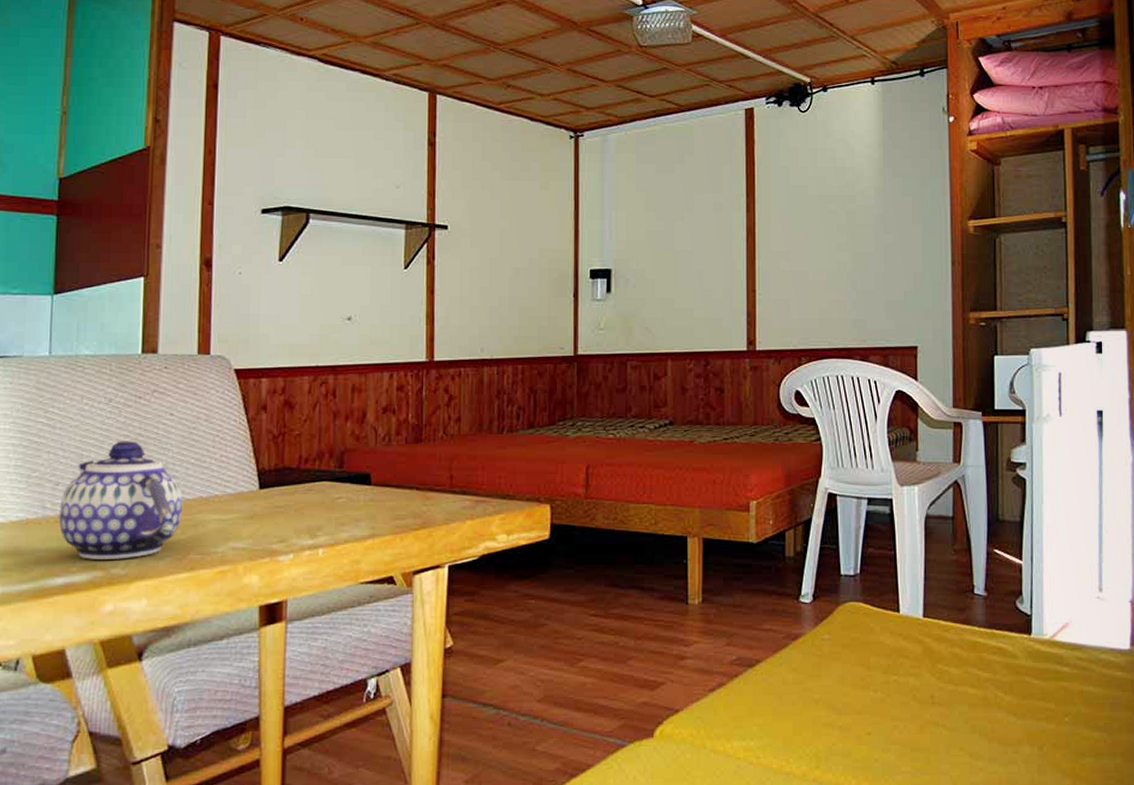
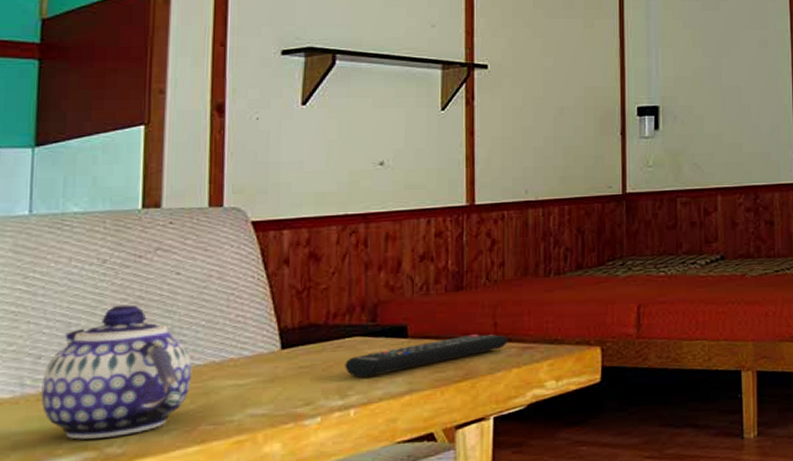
remote control: none [315,485,462,519] -> present [345,334,508,378]

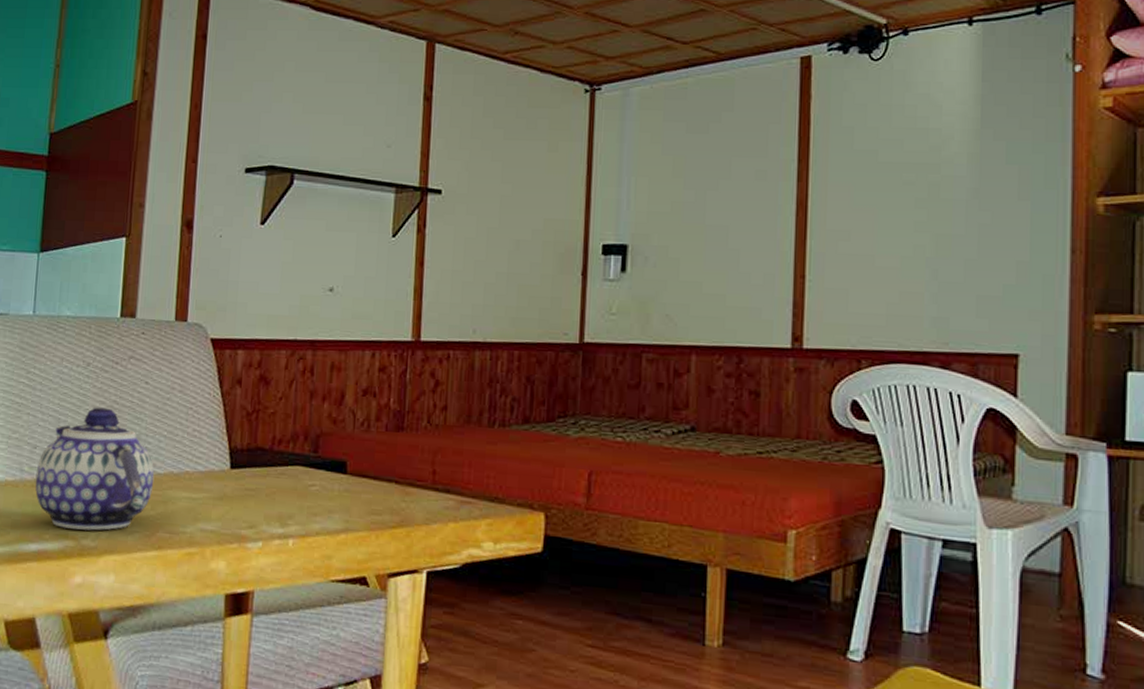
remote control: present [345,334,508,378] -> none [286,479,446,509]

